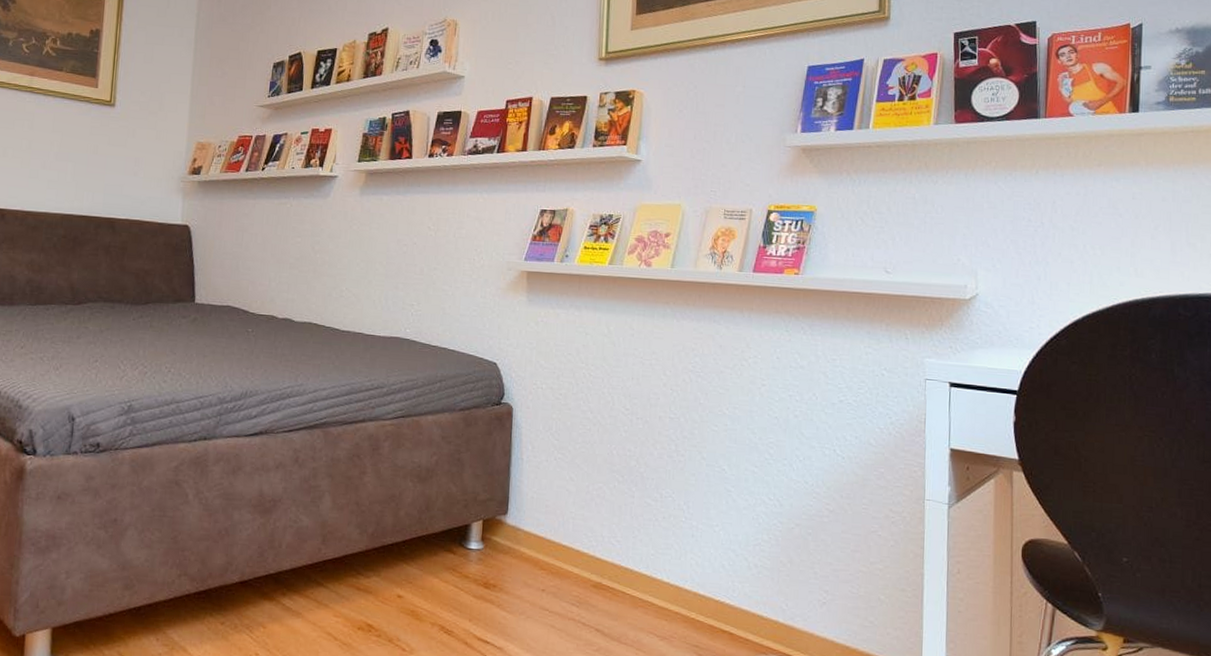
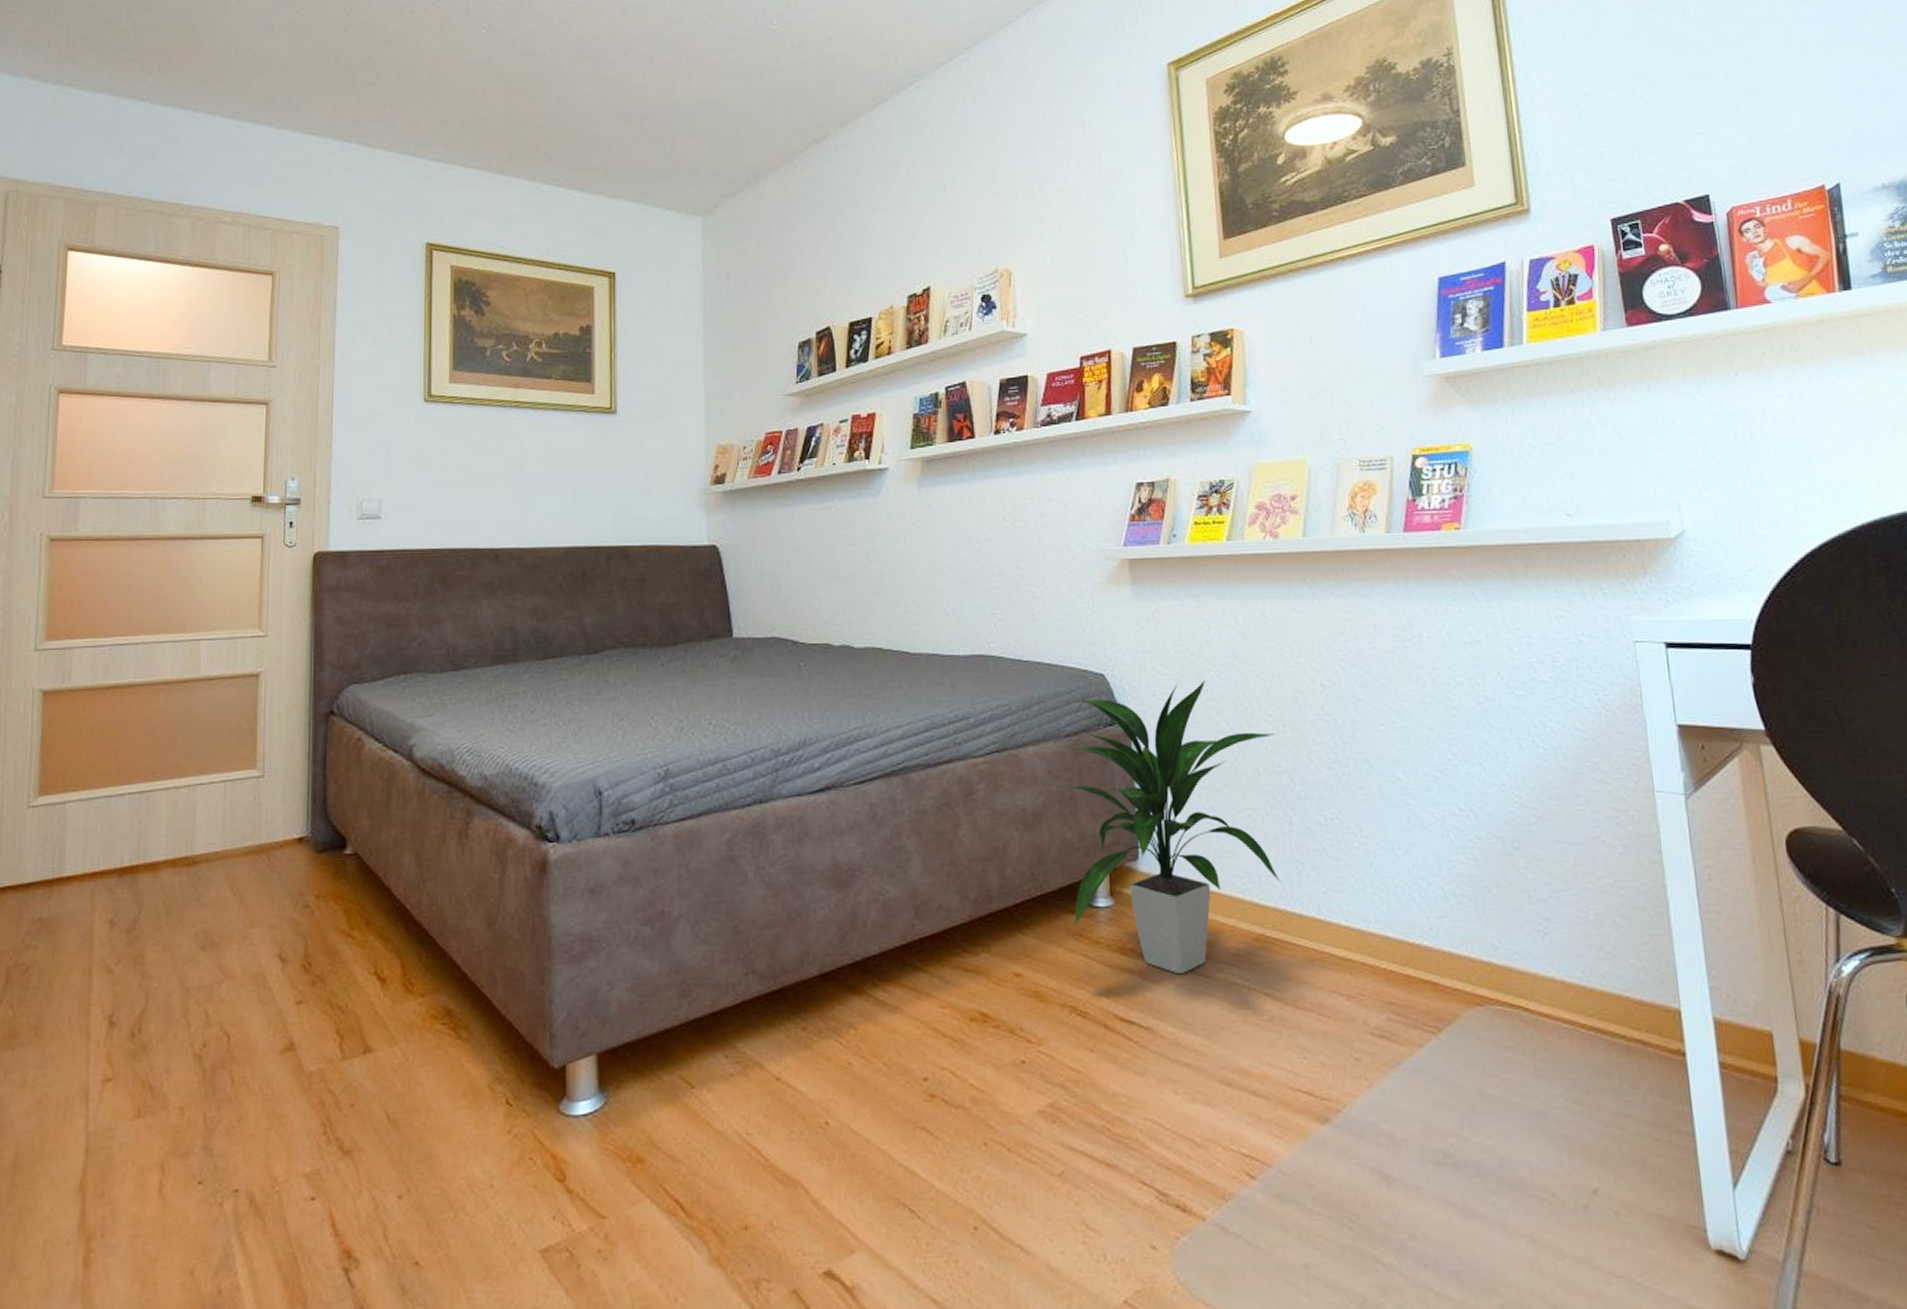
indoor plant: none [449,375,630,608] -> present [1066,680,1279,975]

